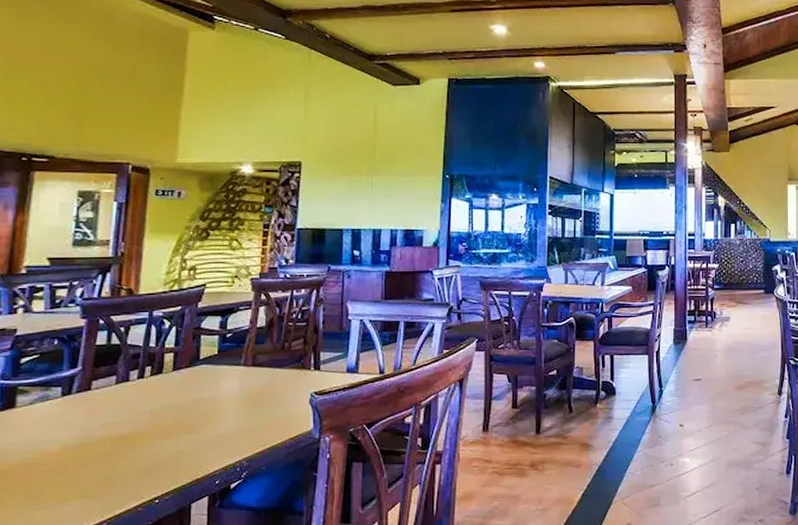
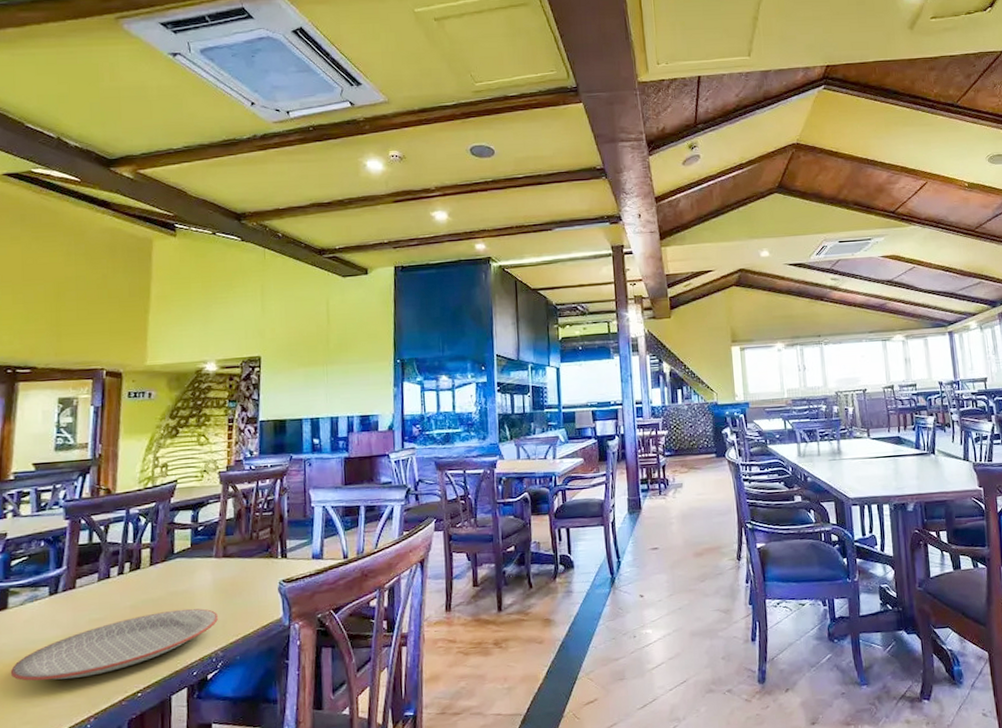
plate: none [18,416,244,483] -> present [11,608,218,681]

